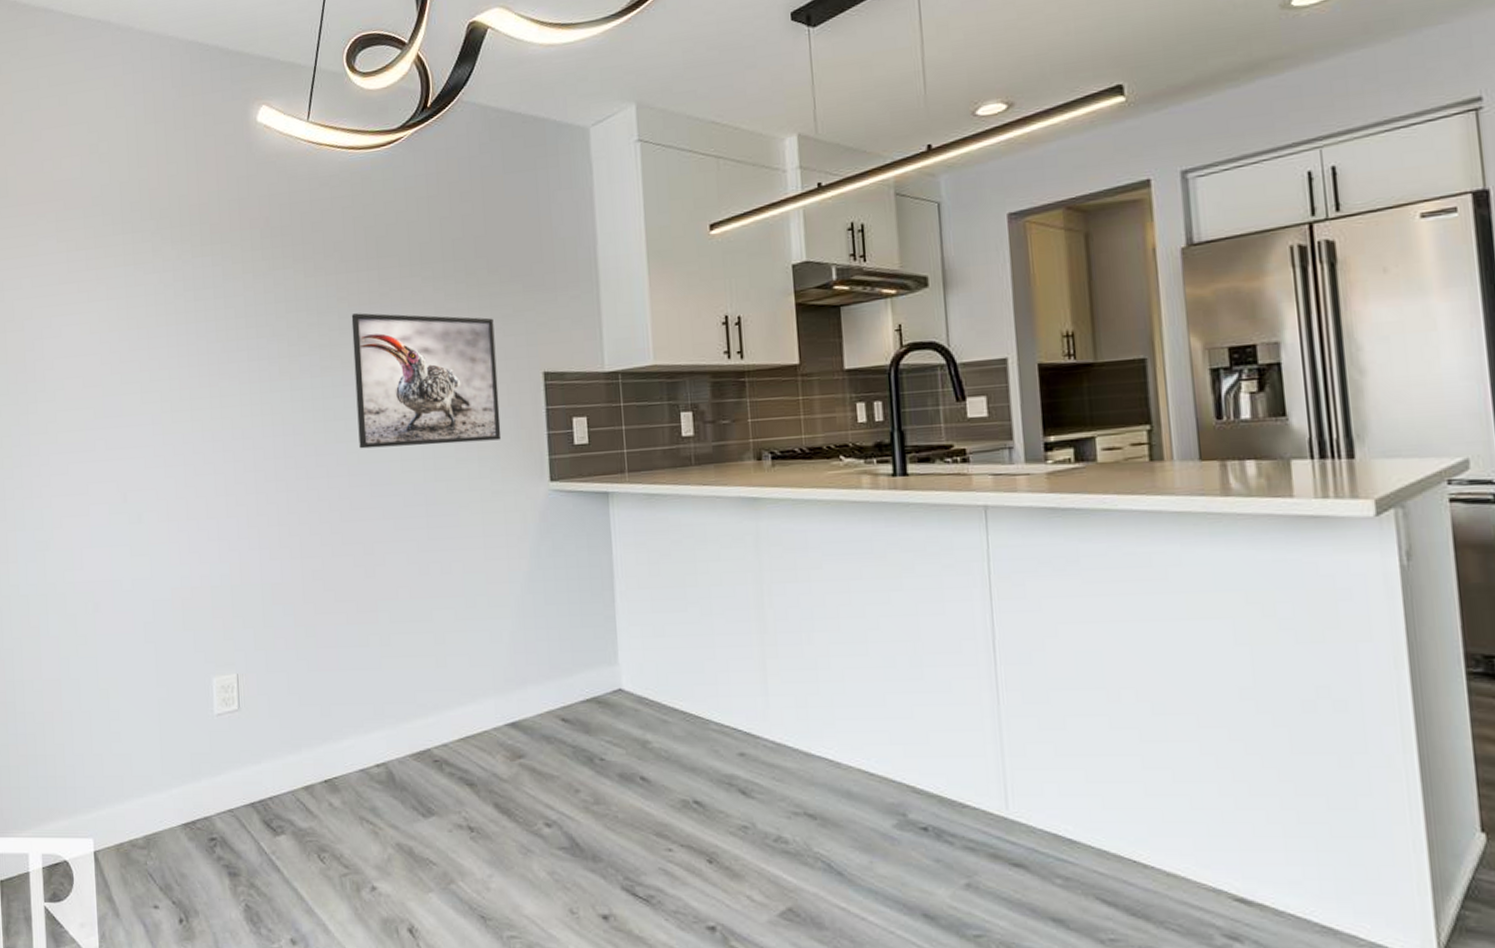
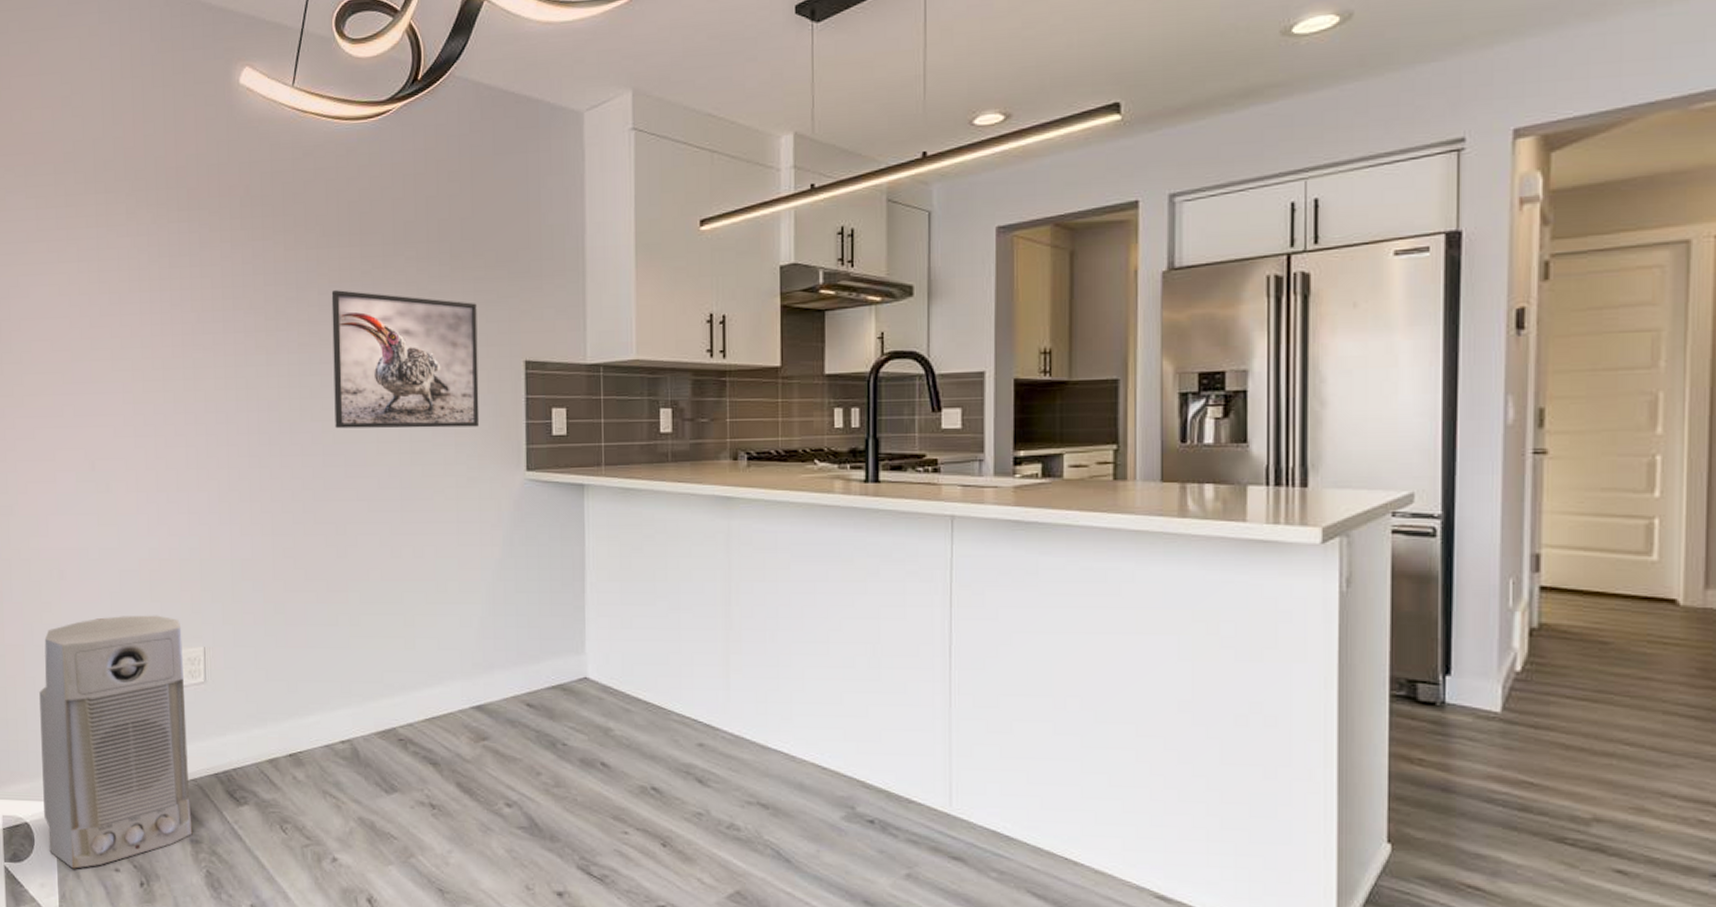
air purifier: none [76,643,230,907] -> present [39,615,193,869]

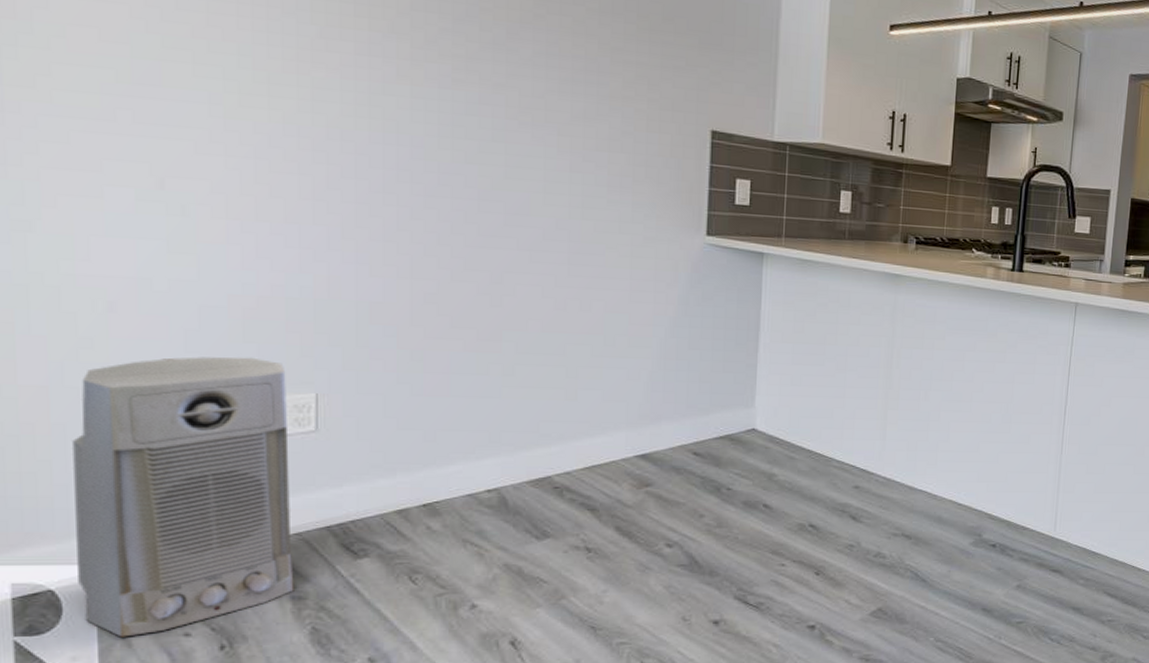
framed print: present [331,290,480,429] -> none [494,29,663,189]

